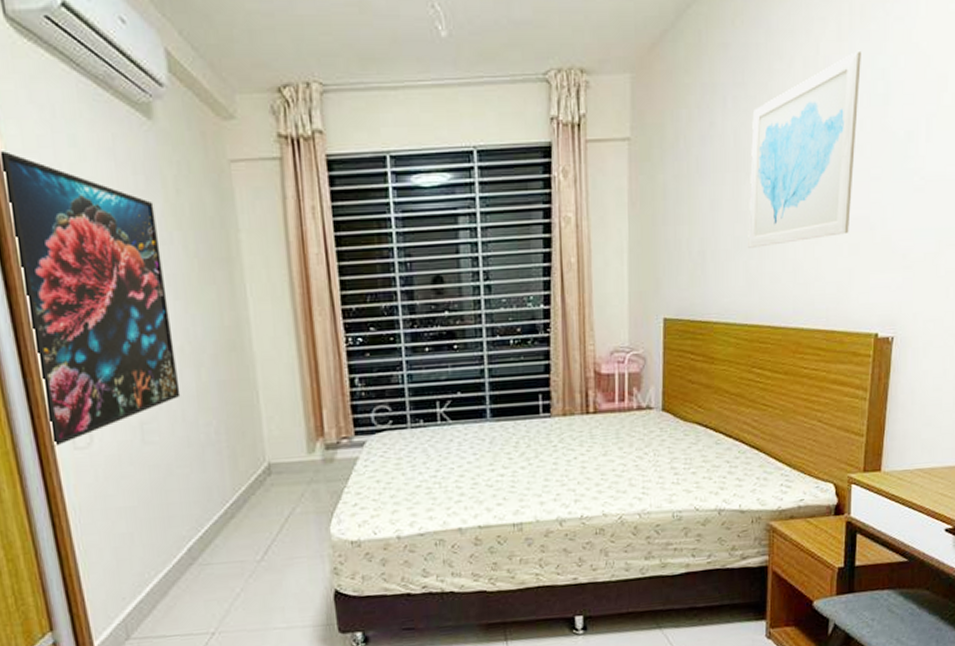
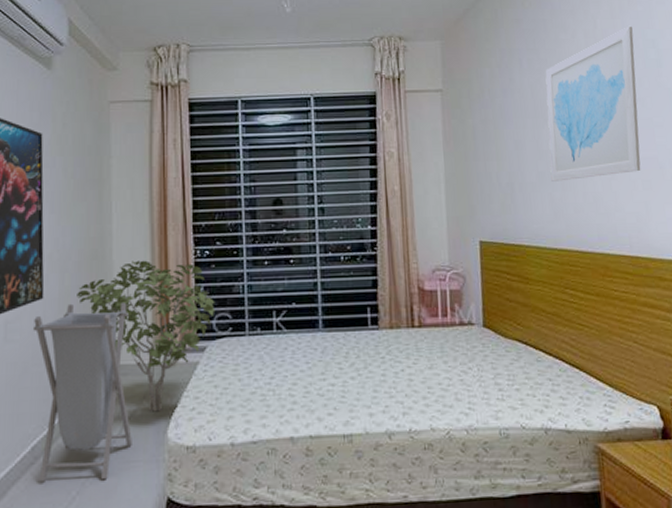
laundry hamper: none [172,398,294,580] -> present [32,303,132,481]
shrub: none [217,350,373,510] -> present [77,260,215,412]

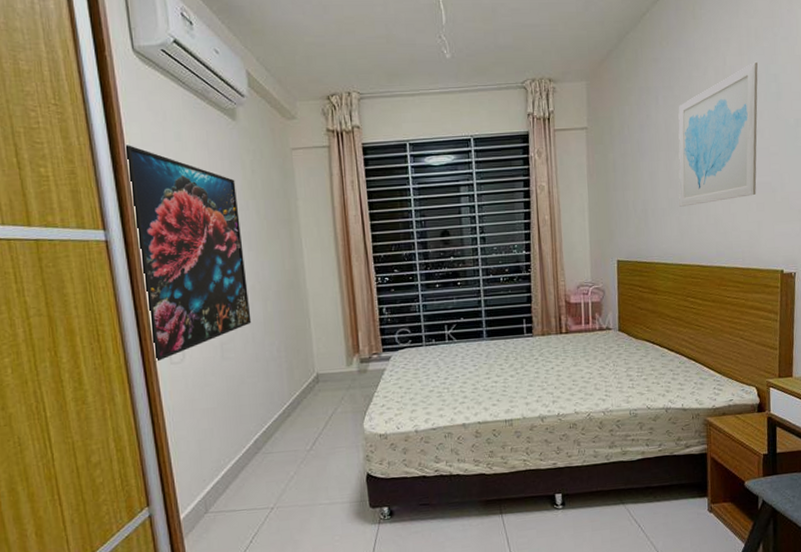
laundry hamper: present [32,303,132,481] -> none [244,324,336,466]
shrub: present [77,260,215,412] -> none [279,287,397,410]

